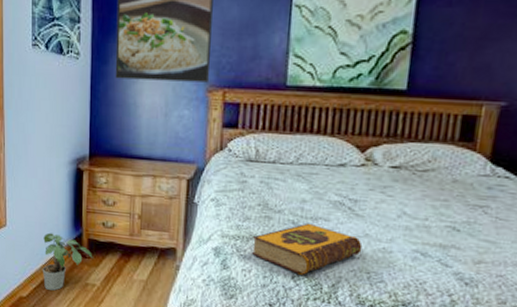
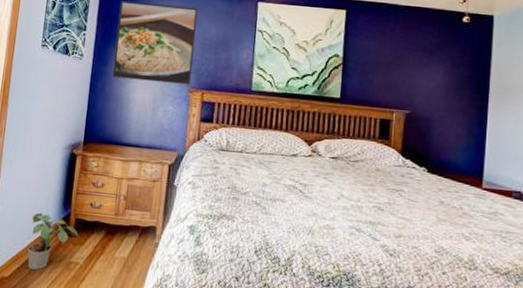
hardback book: present [251,223,363,275] -> none [221,203,311,250]

